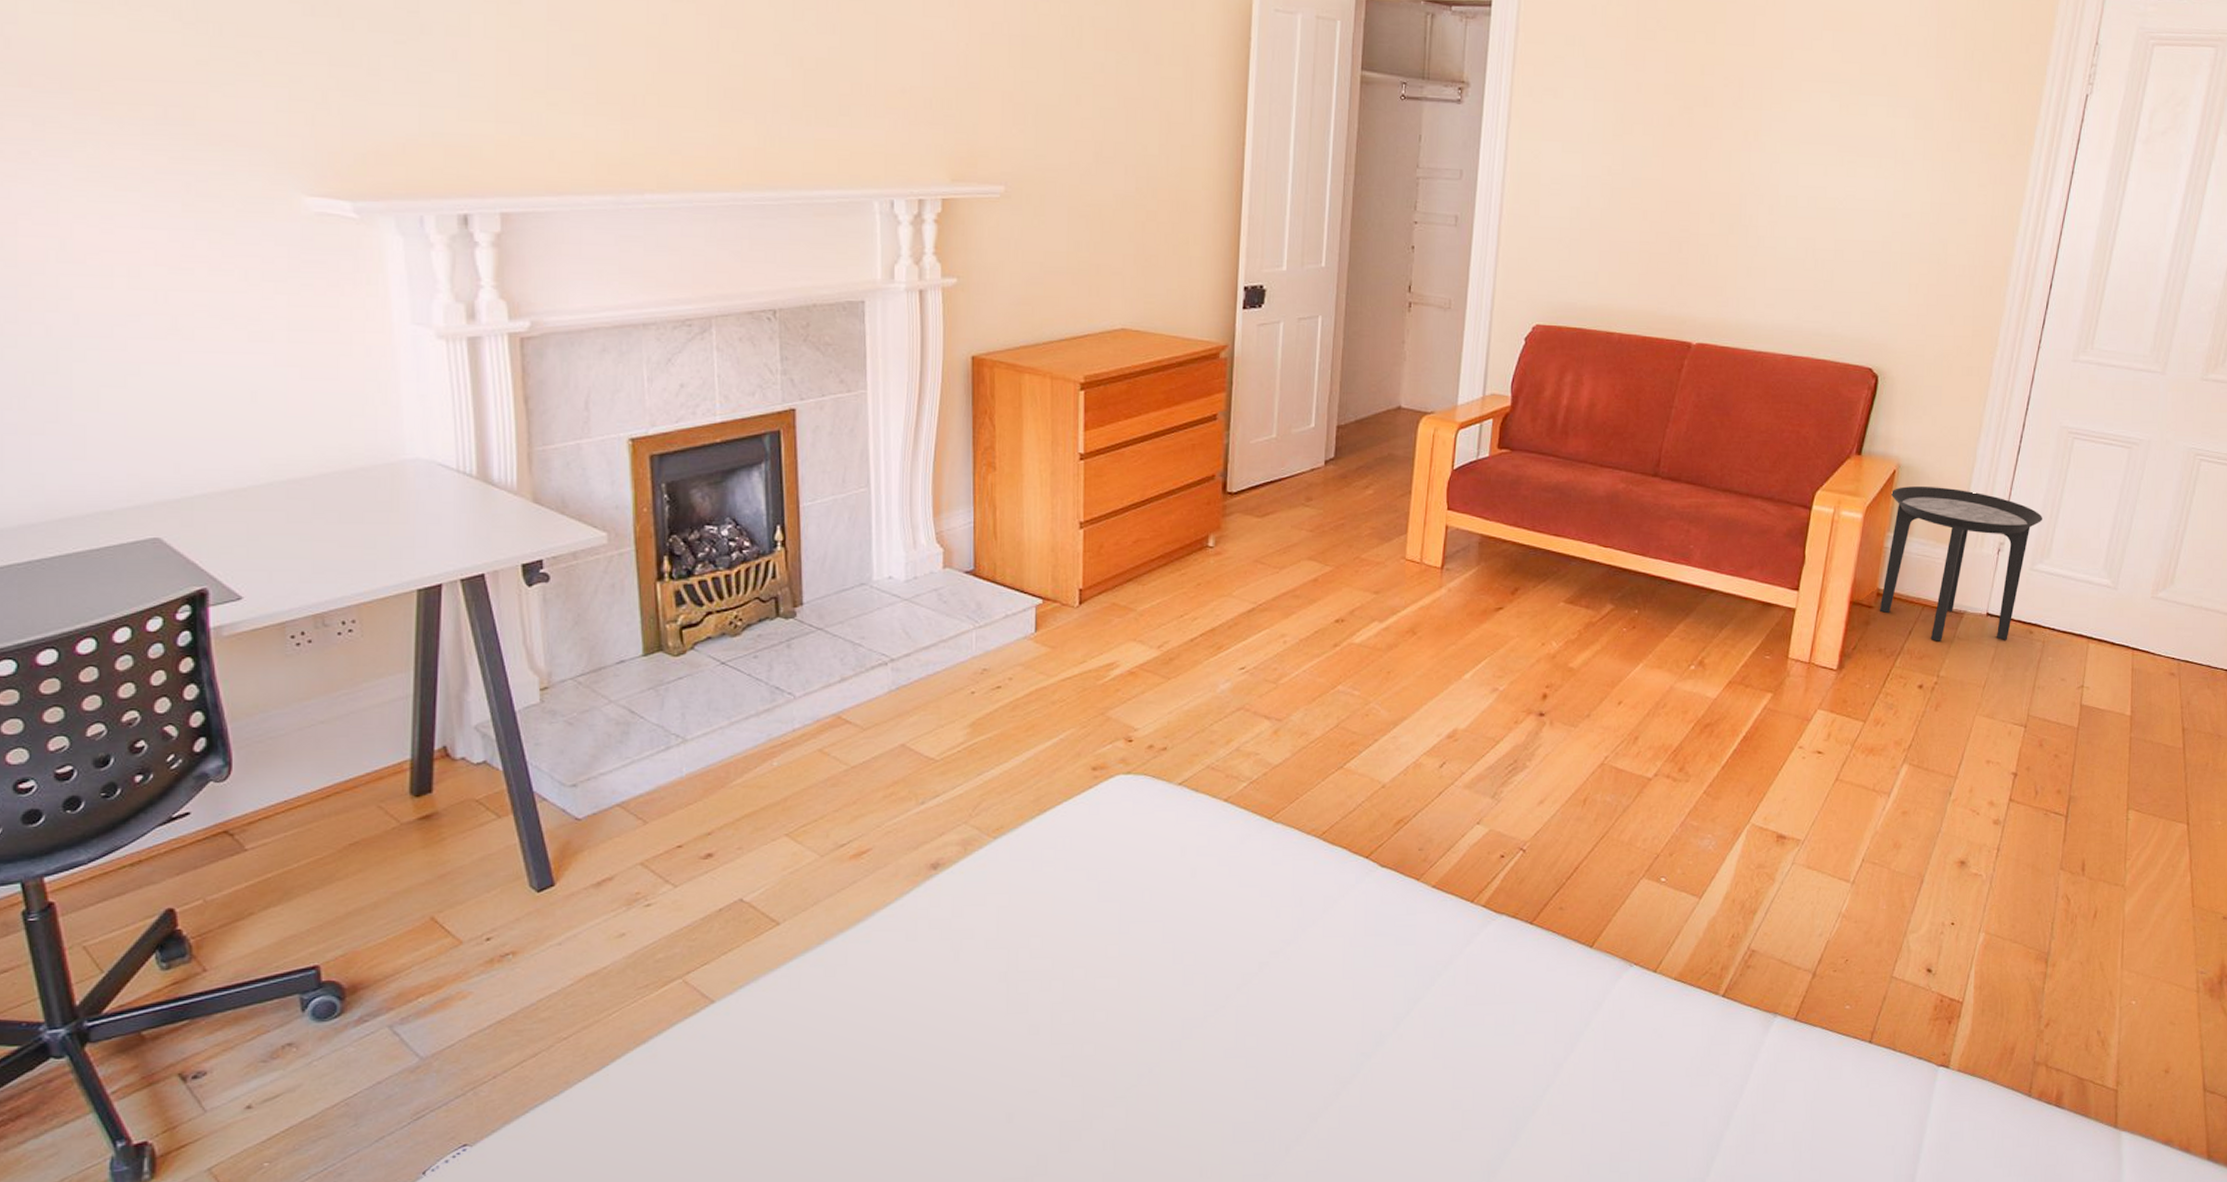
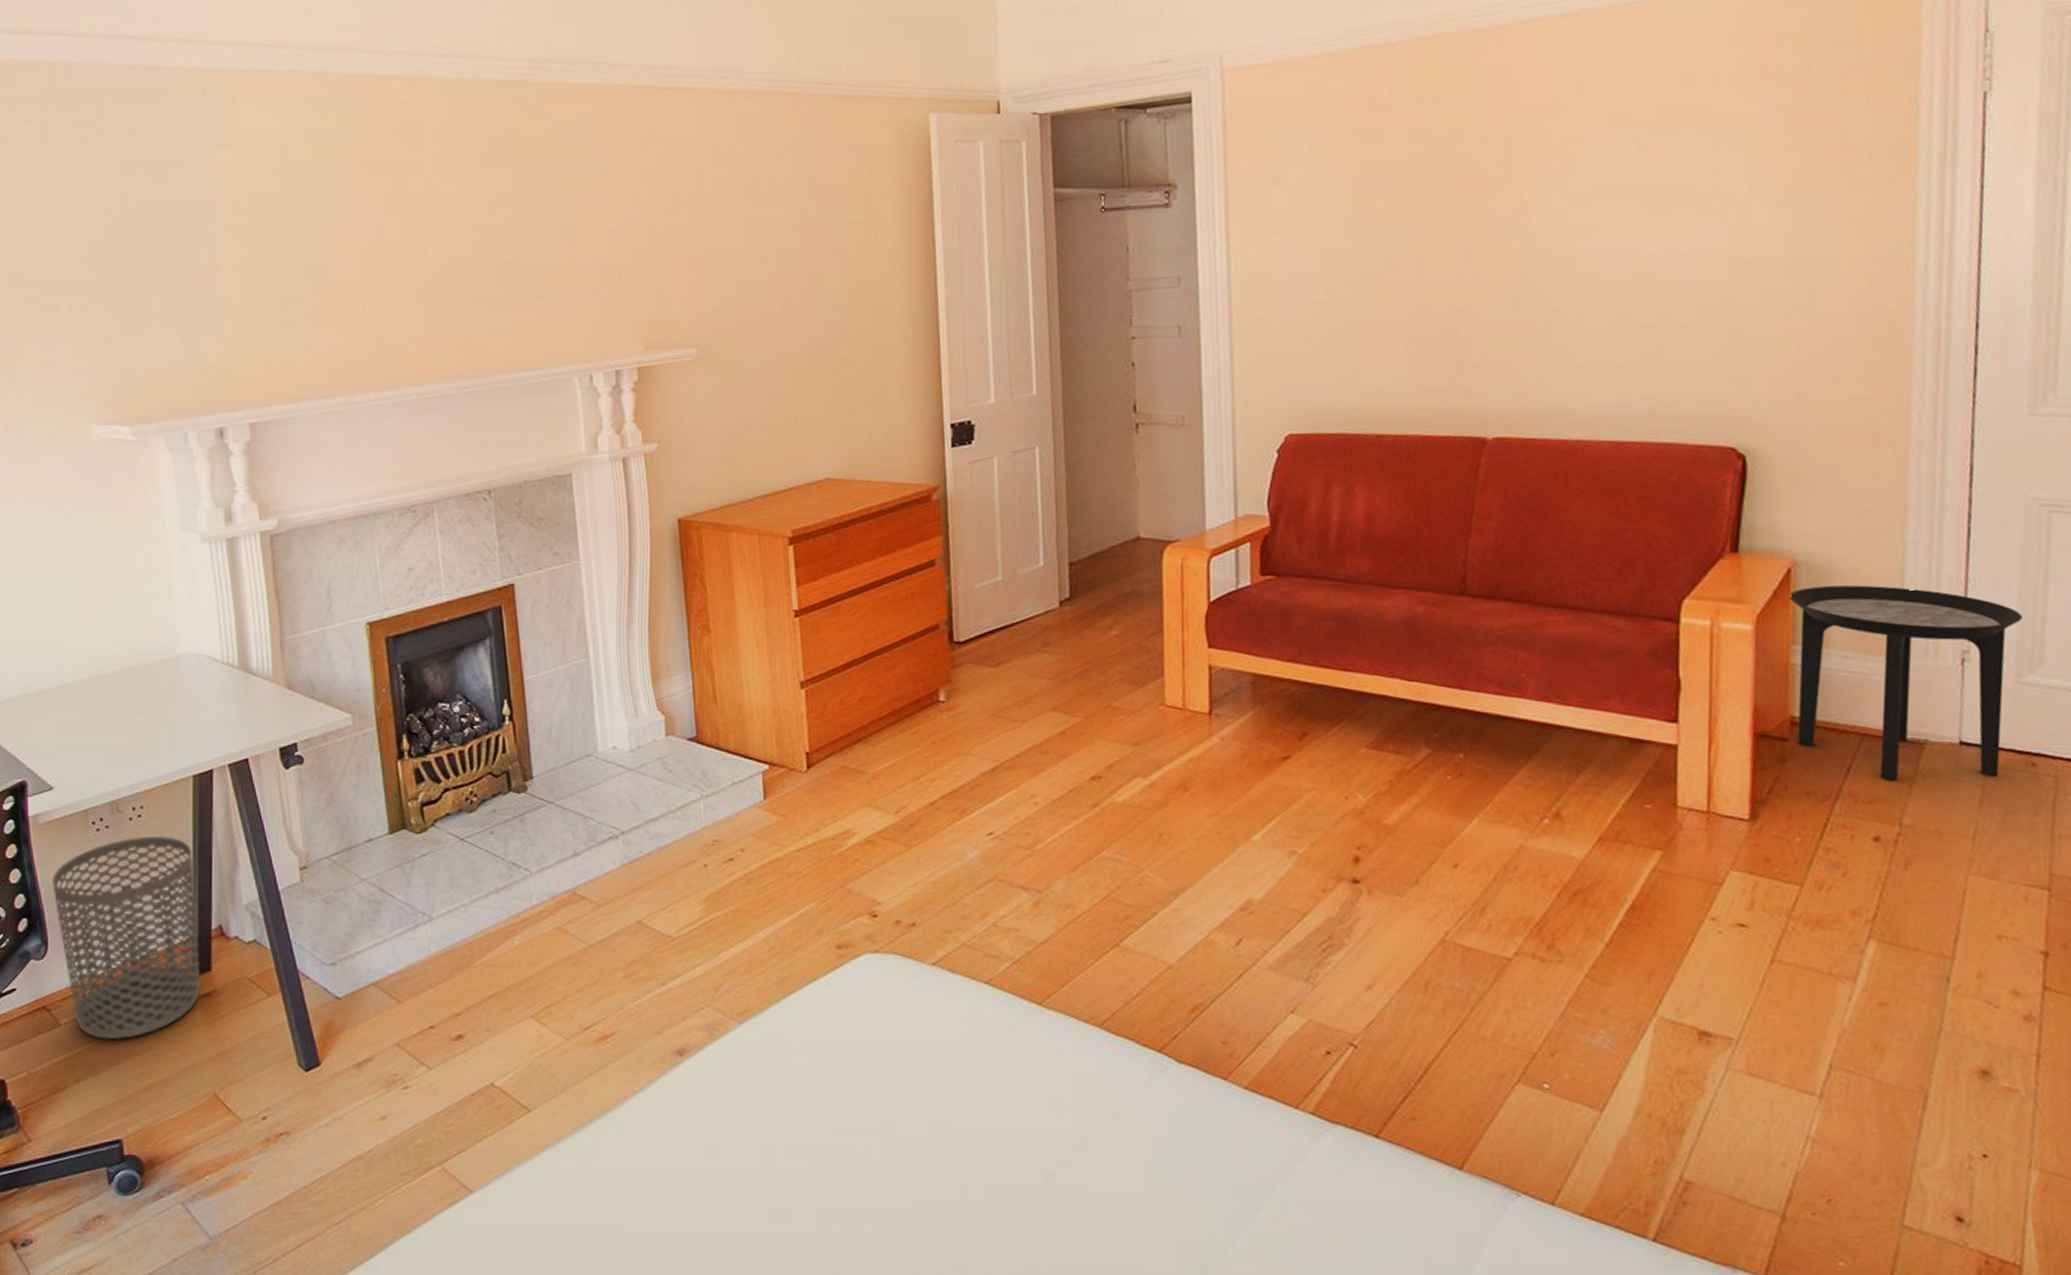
waste bin: none [239,652,419,865] -> present [52,836,201,1040]

